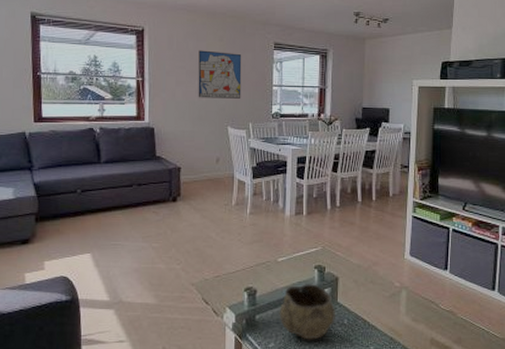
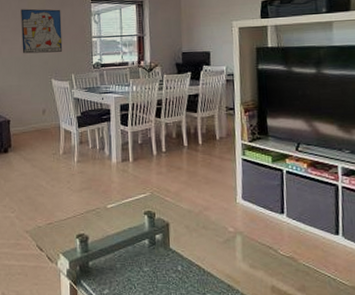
decorative bowl: present [279,283,335,340] -> none [111,229,169,287]

